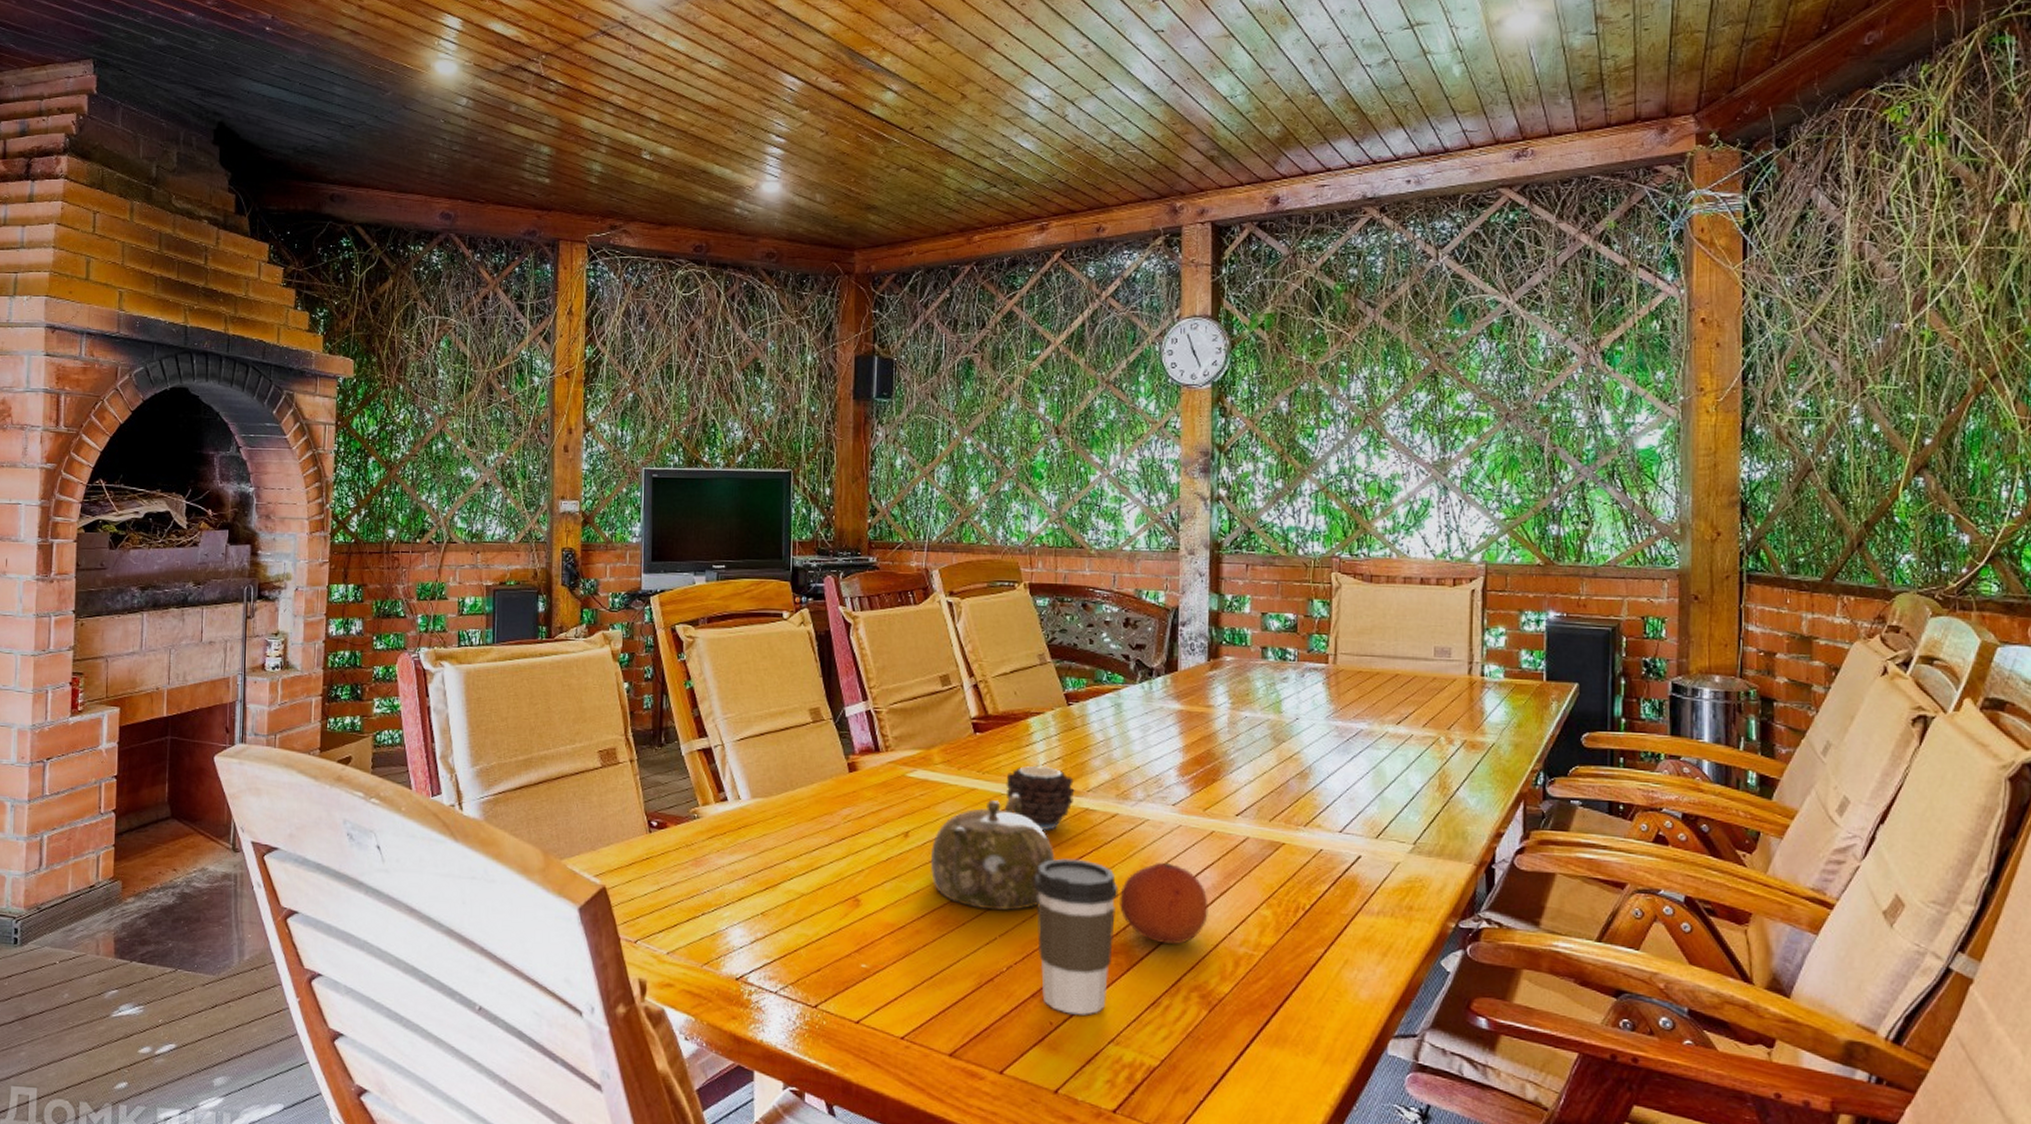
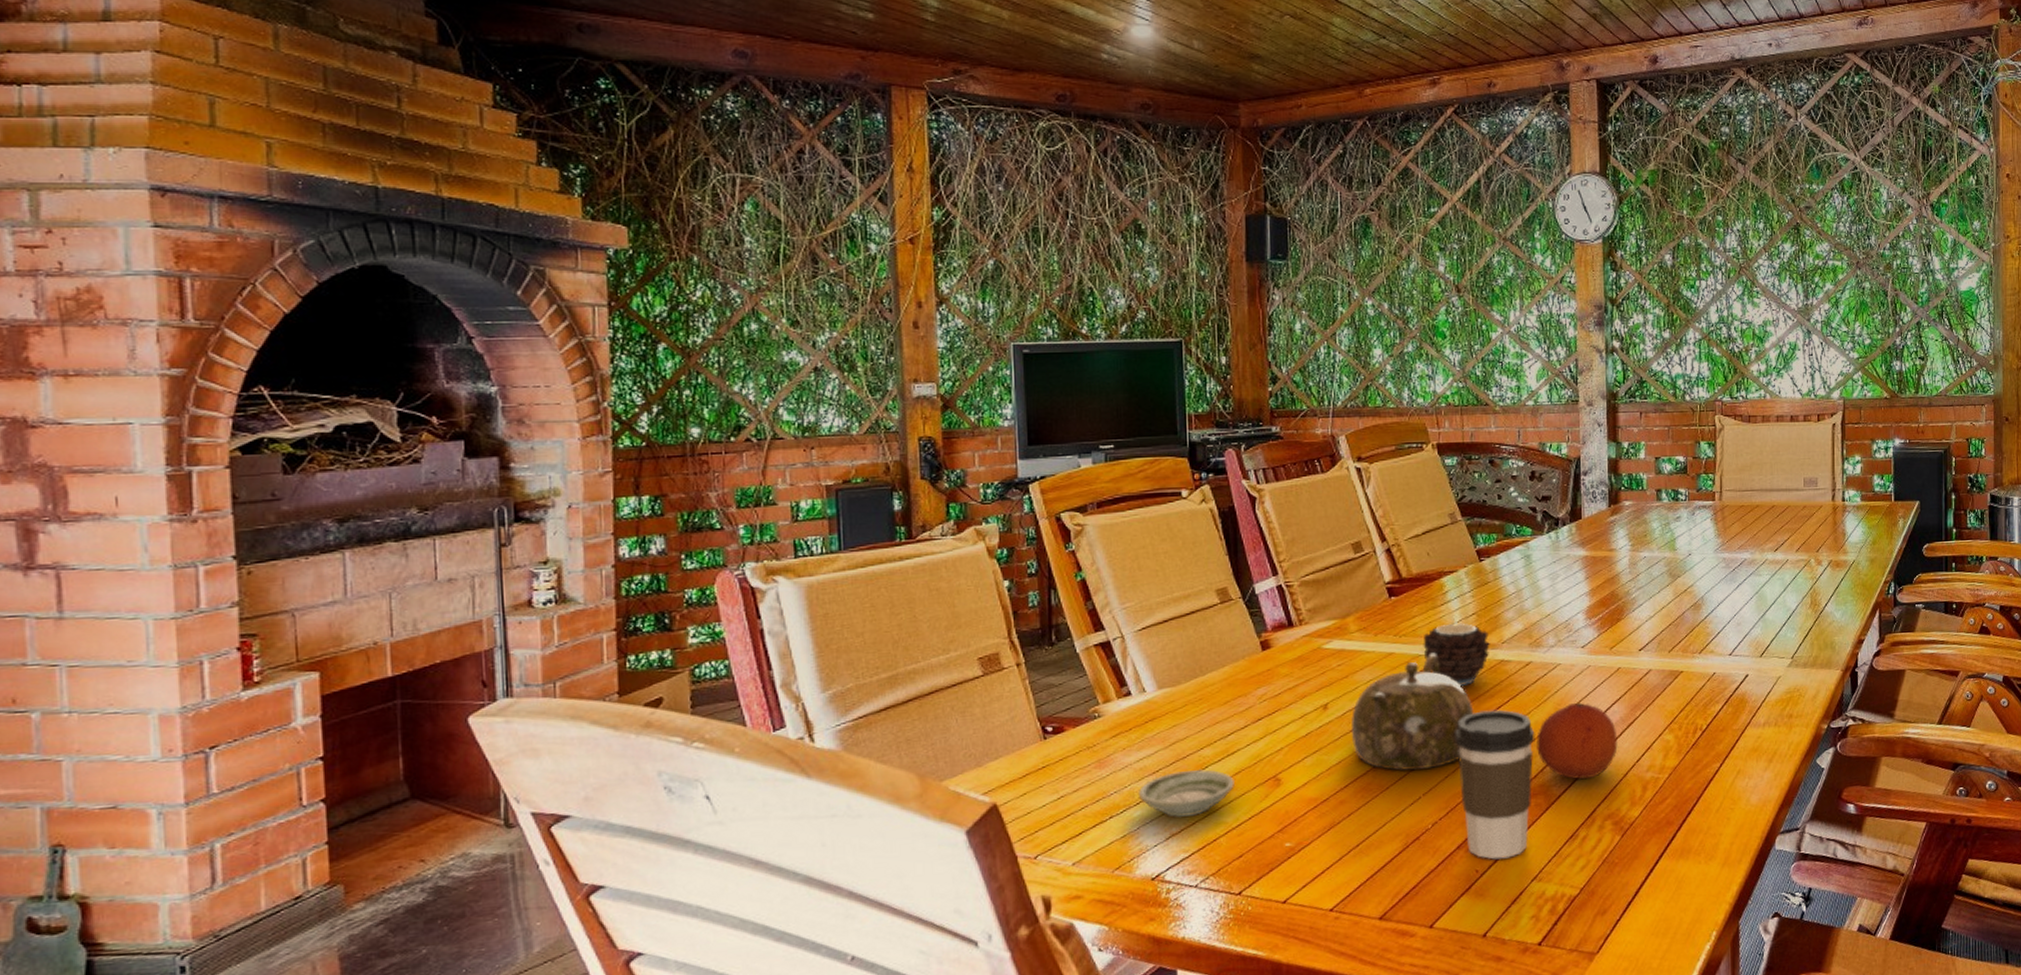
saucer: none [729,879,817,924] -> present [1139,769,1234,817]

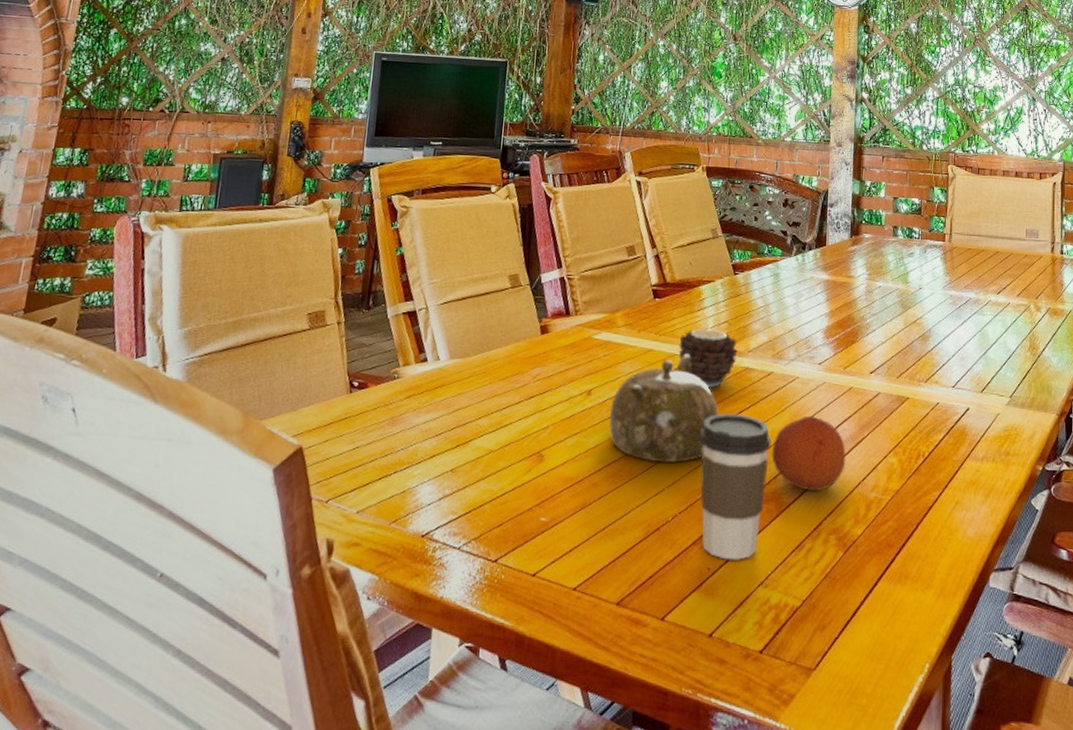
saucer: present [1139,769,1234,817] -> none [421,437,504,480]

